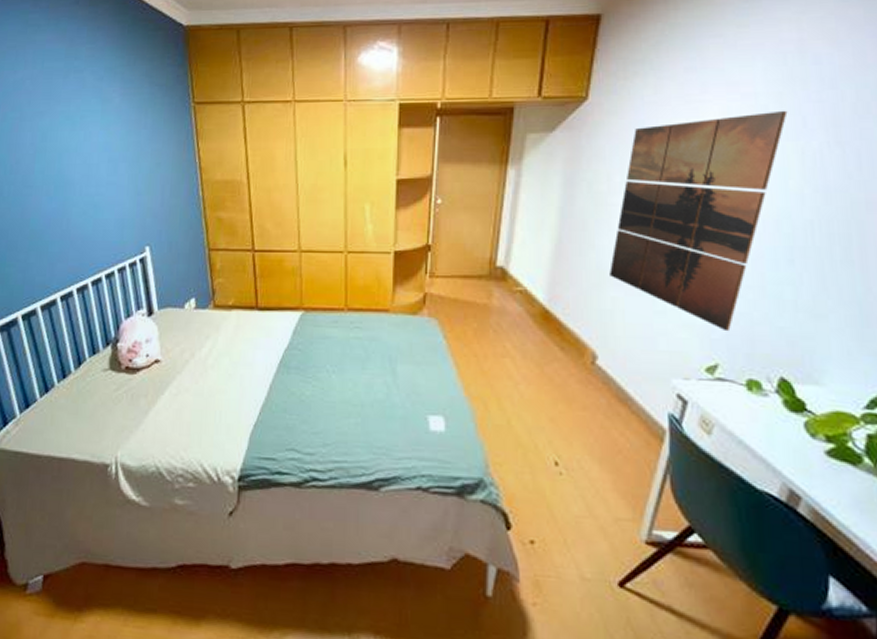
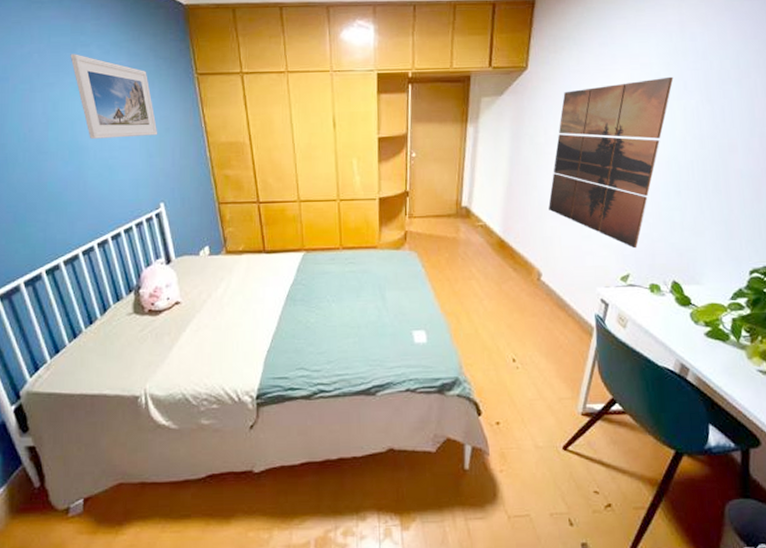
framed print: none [62,80,148,173] -> present [70,54,158,139]

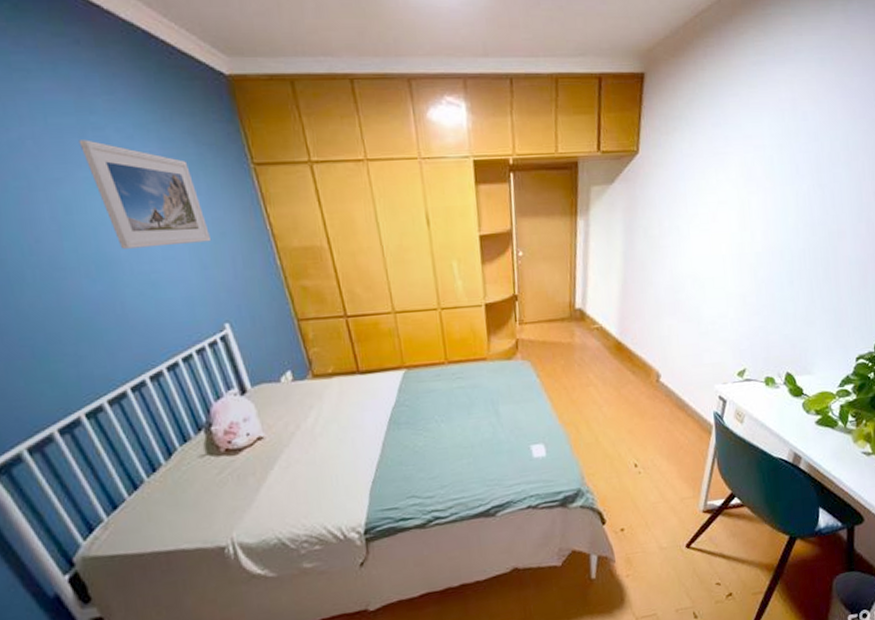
wall art: present [548,76,674,249] -> none [665,159,786,343]

